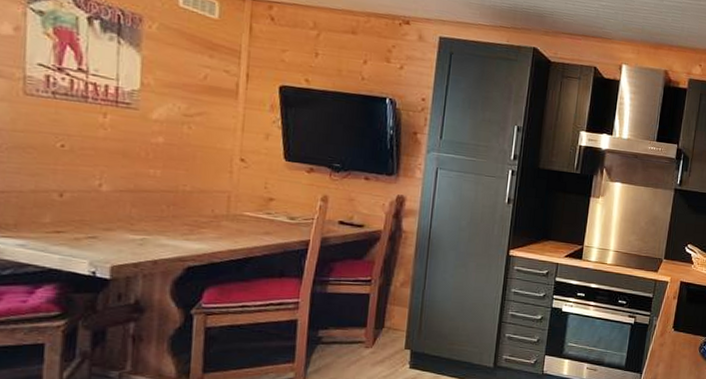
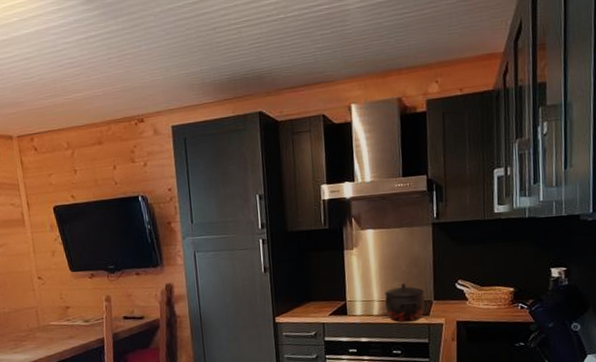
cooking pot: none [619,237,657,277] -> present [384,282,425,324]

